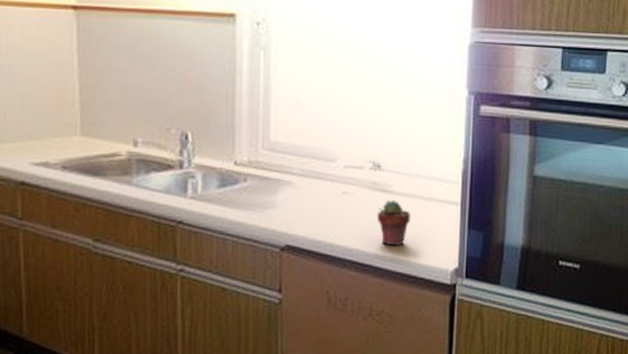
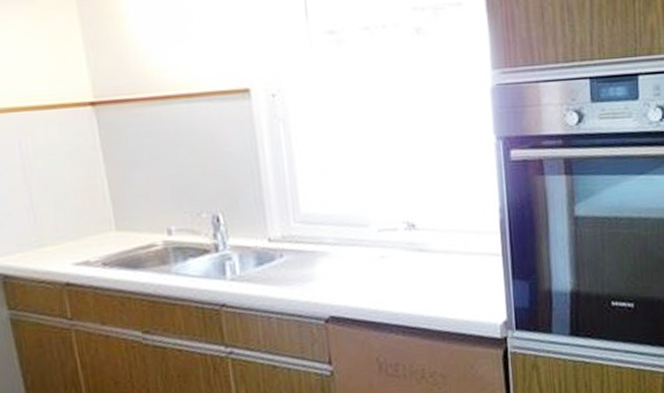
potted succulent: present [377,200,411,246] -> none [417,258,453,306]

